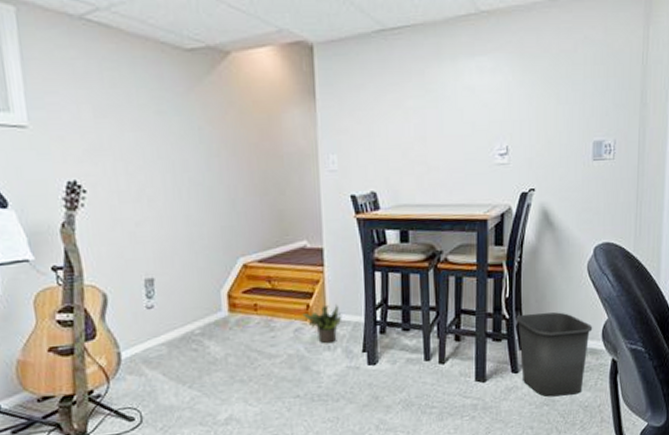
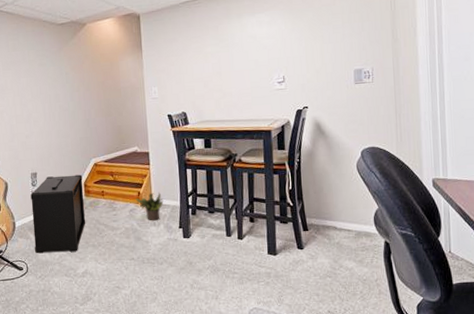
speaker: none [144,280,231,397] -> present [30,174,86,254]
waste bin: present [516,312,593,397] -> none [298,201,366,270]

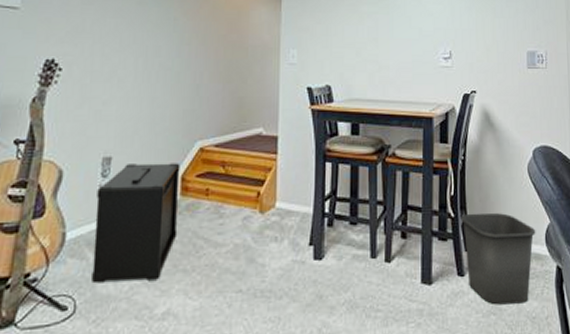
potted plant: present [135,193,164,221] -> none [252,194,291,235]
waste bin: none [298,201,366,270] -> present [461,213,536,305]

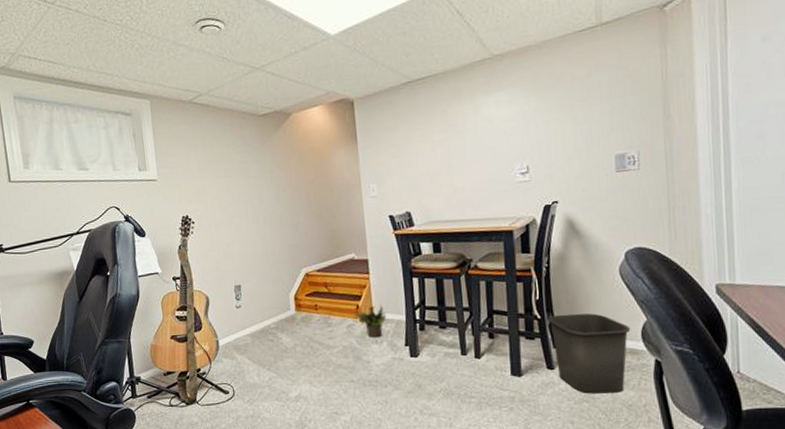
speaker: present [92,163,180,284] -> none [234,286,298,376]
potted plant: none [252,194,291,235] -> present [353,305,387,338]

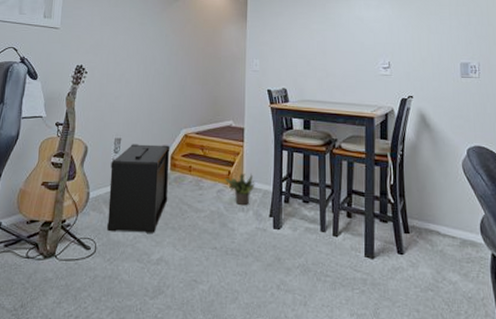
speaker: none [234,286,298,376] -> present [107,144,170,233]
waste bin: present [548,313,631,394] -> none [400,200,471,284]

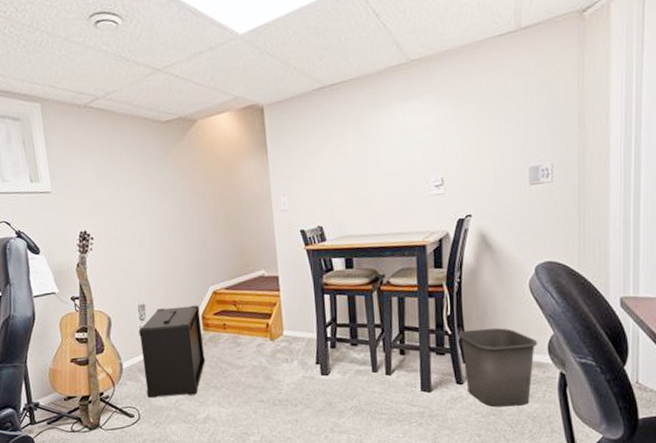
potted plant: present [224,174,255,206] -> none [263,323,297,357]
waste bin: none [400,200,471,284] -> present [458,328,538,408]

